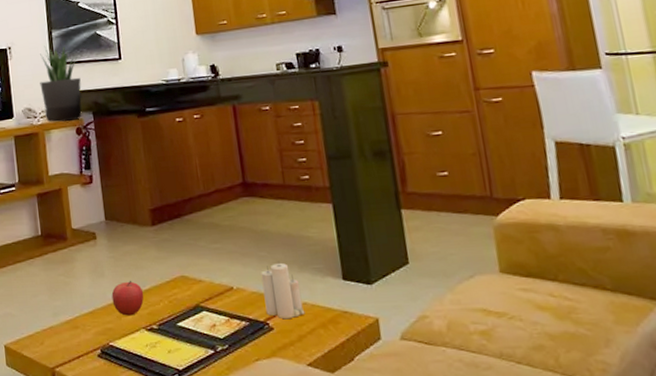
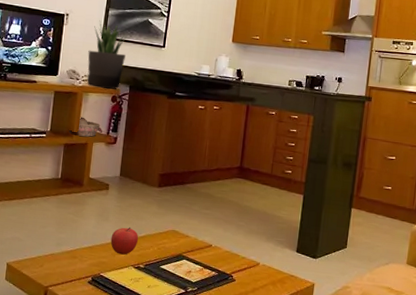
decorative basket: none [37,159,76,183] -> present [68,116,103,137]
candle: present [261,261,306,320] -> none [233,231,264,275]

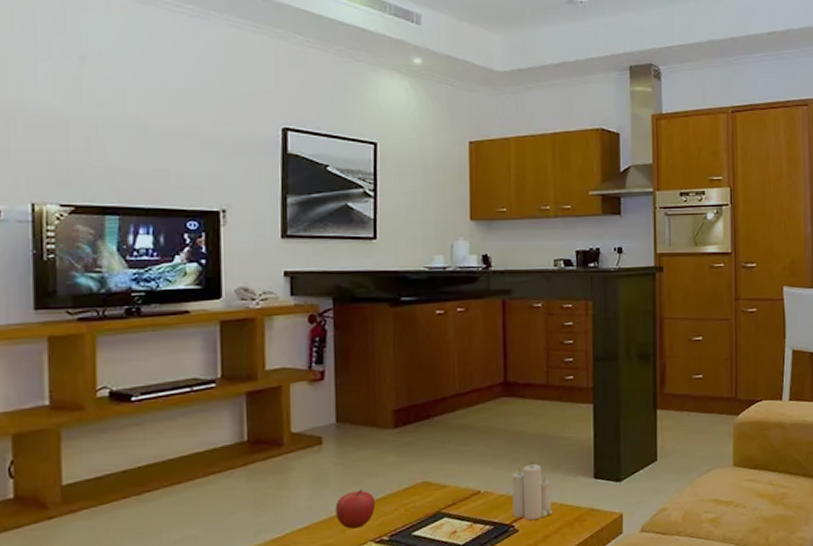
decorative basket: present [68,116,103,137] -> none [248,350,303,379]
planter: present [87,20,126,89] -> none [263,213,321,307]
candle: none [233,231,264,275] -> present [512,462,553,521]

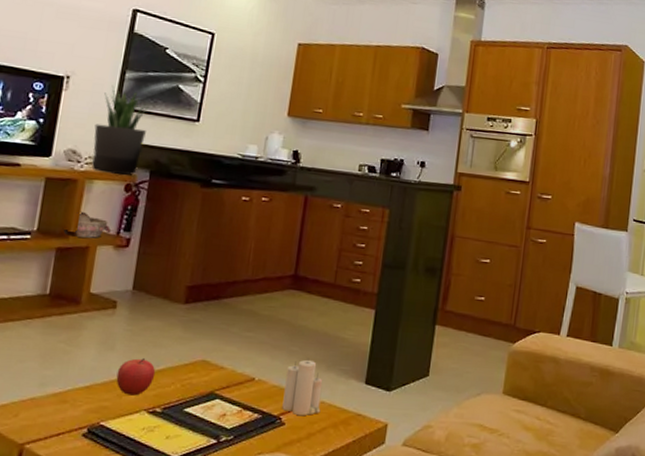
decorative basket: none [248,350,303,379] -> present [62,211,112,239]
planter: none [263,213,321,307] -> present [91,85,148,175]

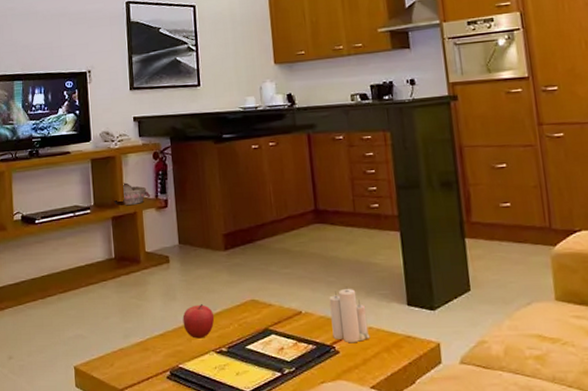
planter: present [91,85,148,175] -> none [118,70,160,147]

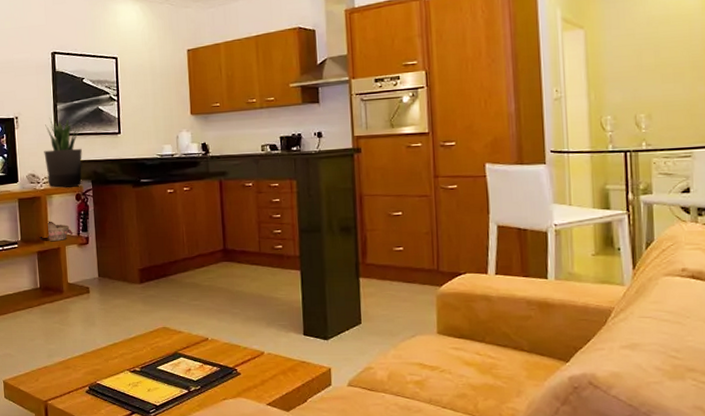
planter: none [118,70,160,147] -> present [44,117,82,188]
fruit: present [182,303,215,339] -> none [101,329,130,359]
candle: present [329,286,371,343] -> none [233,317,269,367]

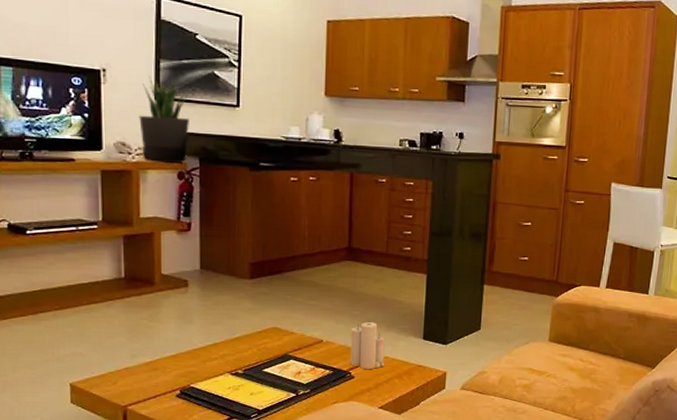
decorative basket: present [38,221,73,242] -> none [125,200,172,226]
candle: none [233,317,269,367] -> present [350,320,385,370]

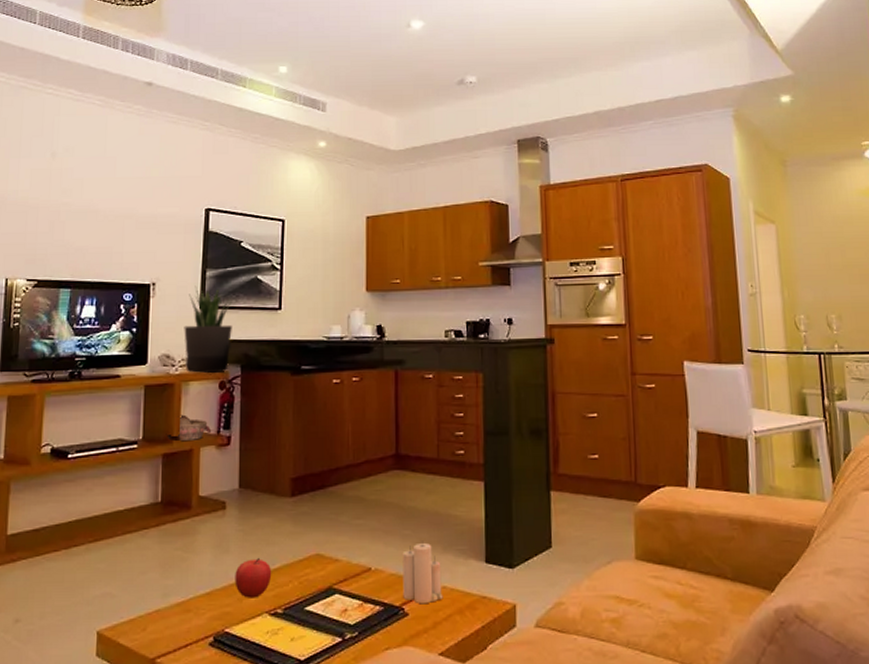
decorative basket: none [125,200,172,226] -> present [165,414,212,442]
fruit: none [198,328,233,361] -> present [235,557,272,598]

